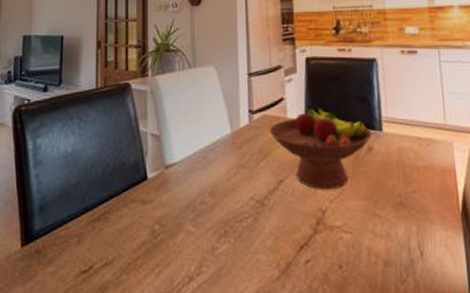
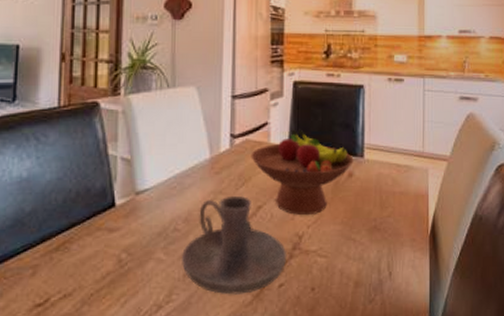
candle holder: none [208,169,312,269] -> present [181,195,287,295]

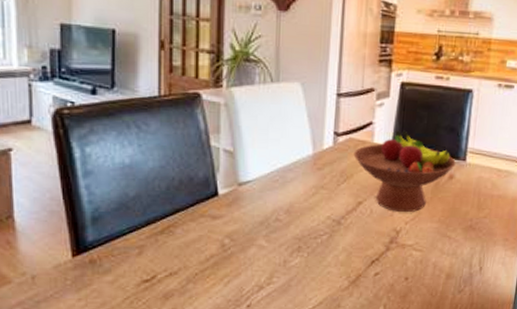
candle holder: present [181,195,287,295] -> none [282,191,385,280]

